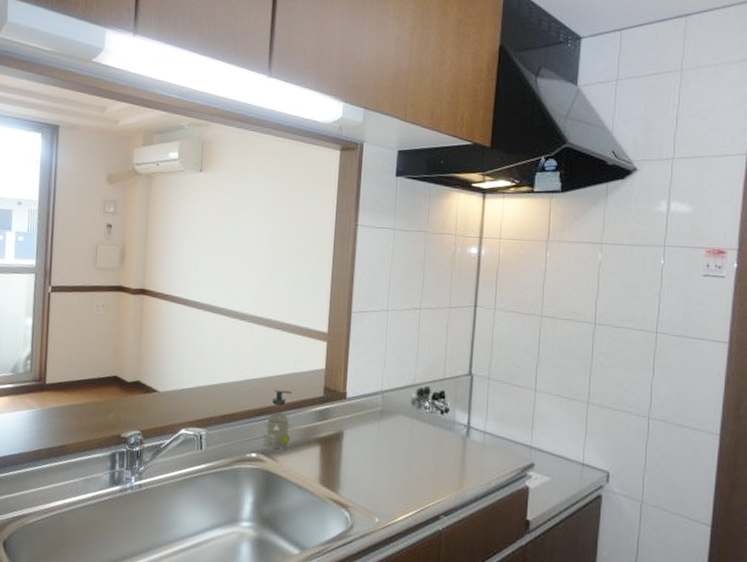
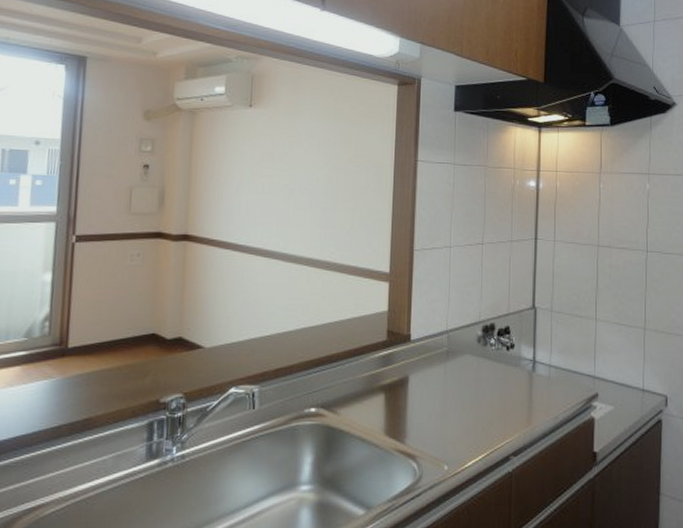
soap dispenser: present [263,388,292,450] -> none [322,335,354,401]

